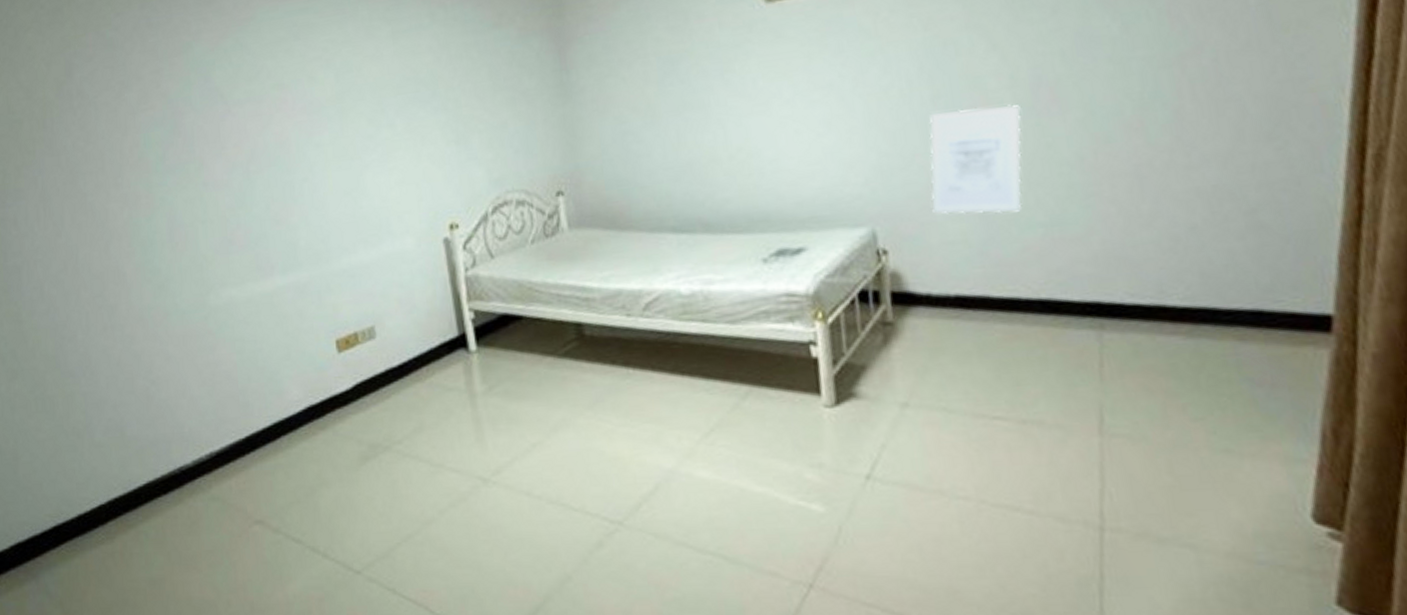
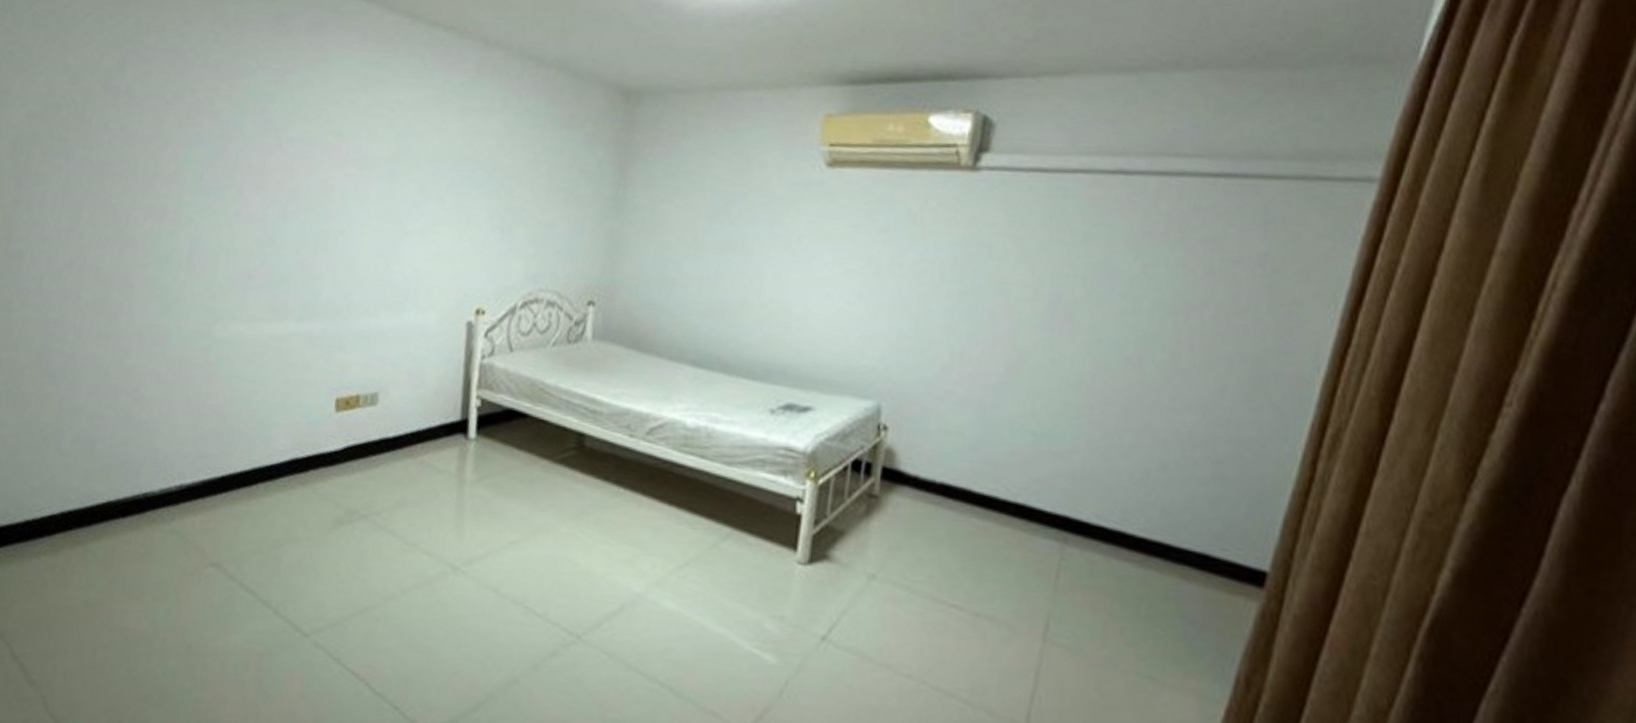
wall art: present [929,104,1022,214] -> none [937,307,1036,417]

